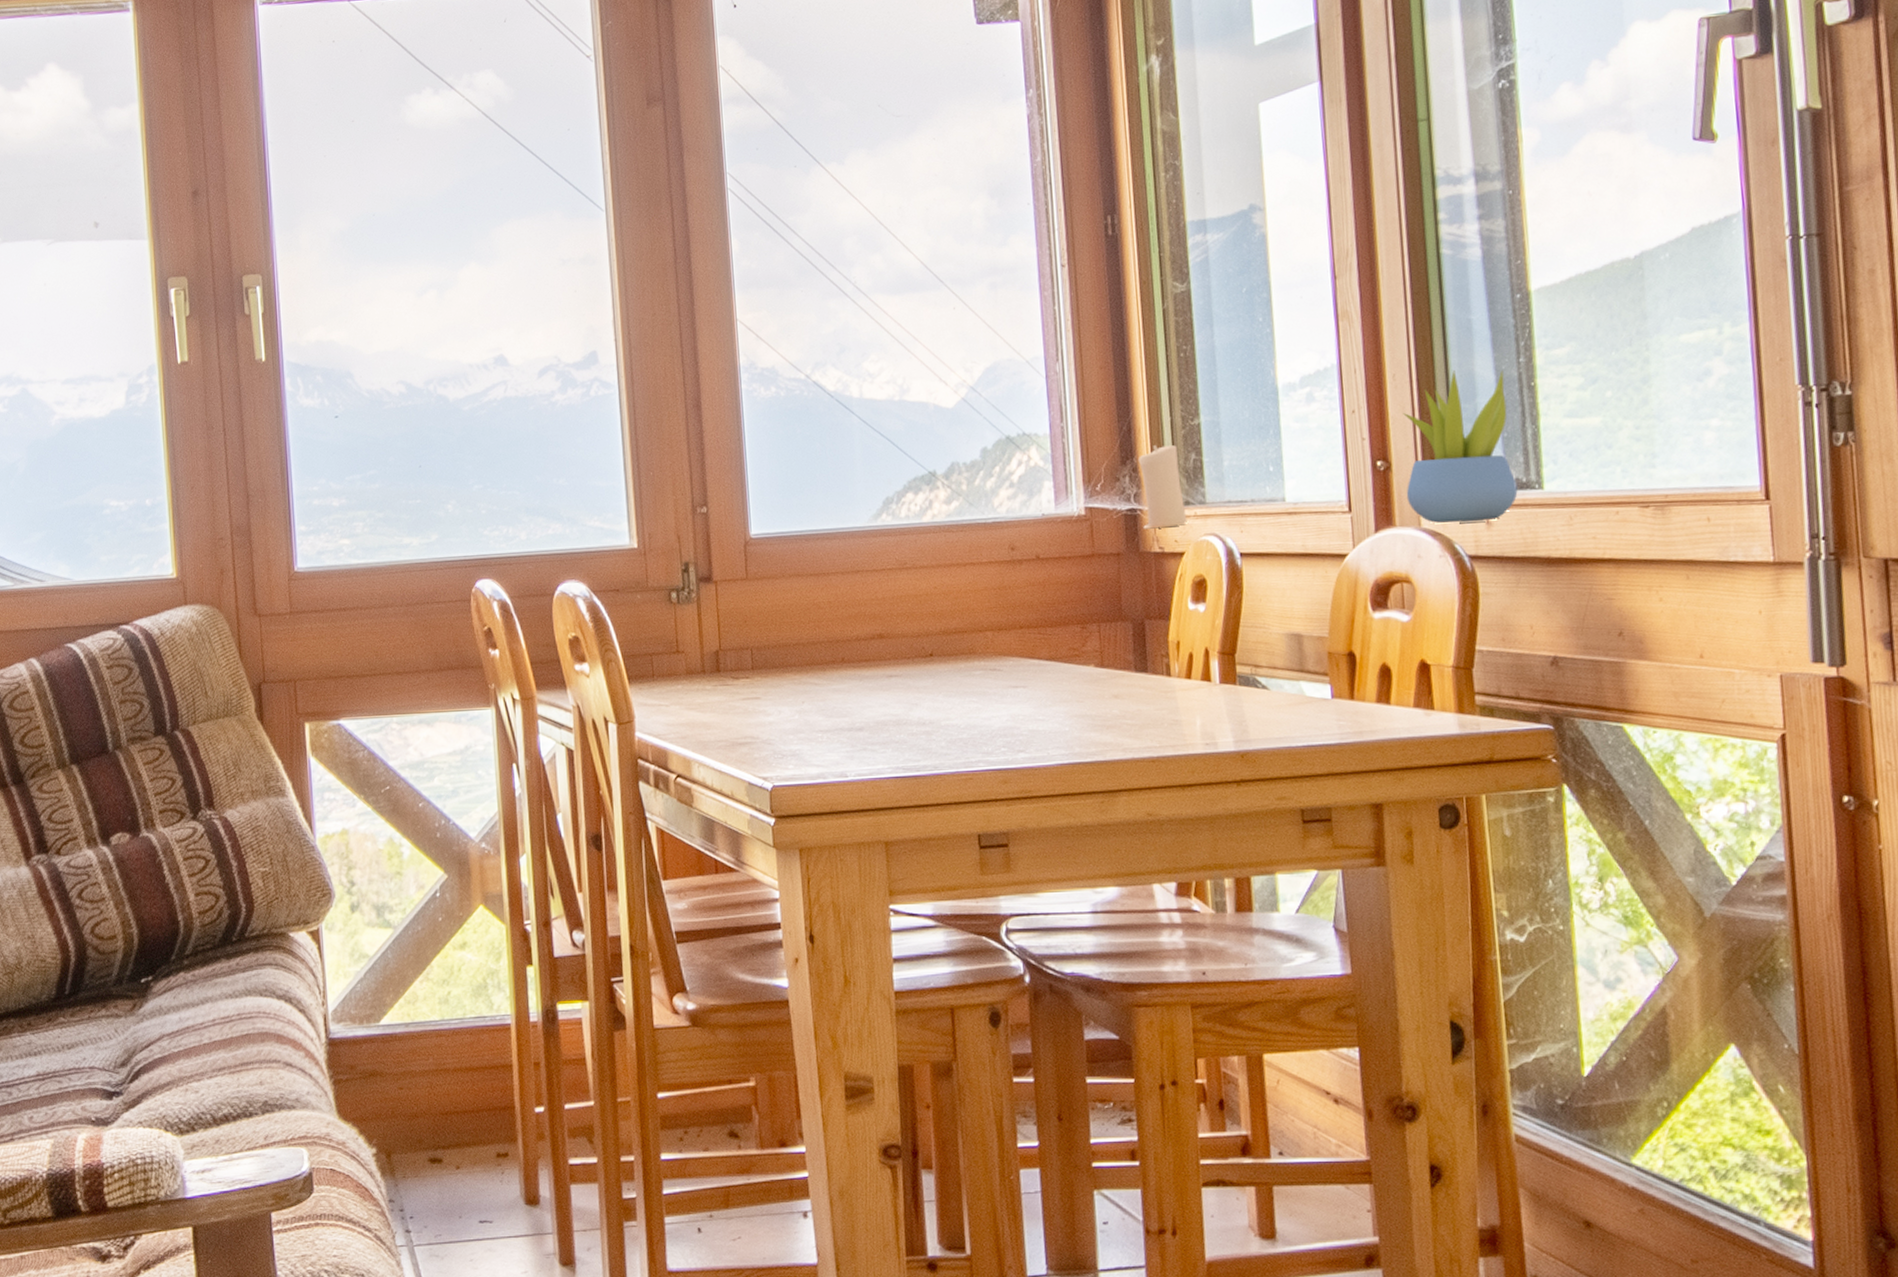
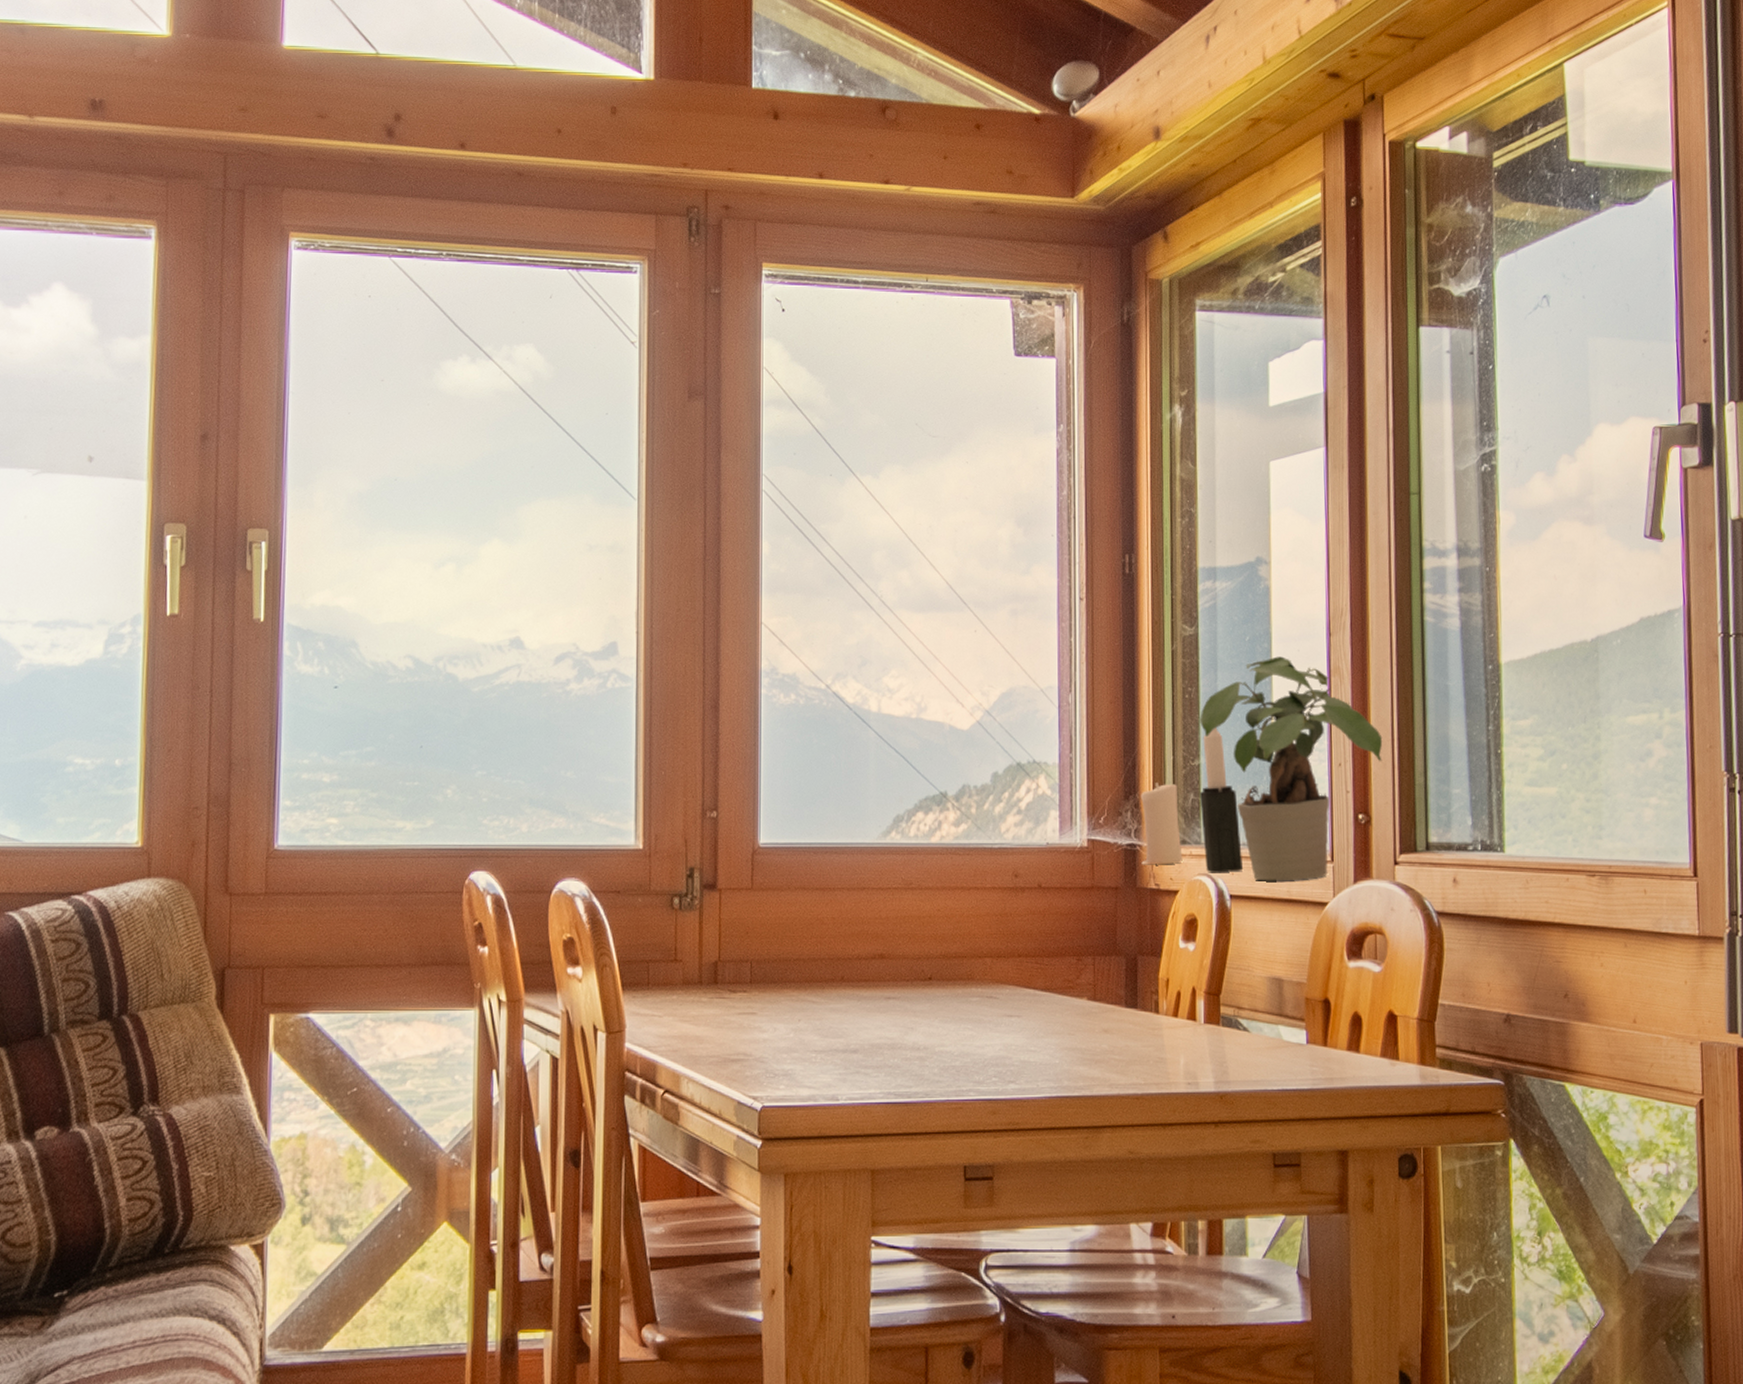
potted plant: none [1197,305,1401,537] -> present [1200,656,1383,881]
candle: none [1201,384,1253,533] -> present [1199,727,1244,873]
succulent plant: present [1403,370,1518,524] -> none [1383,733,1482,879]

